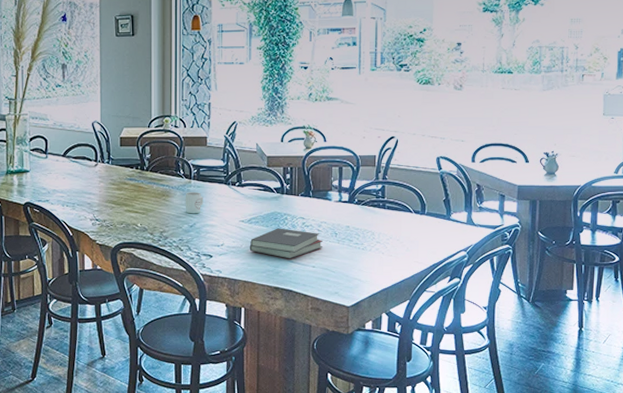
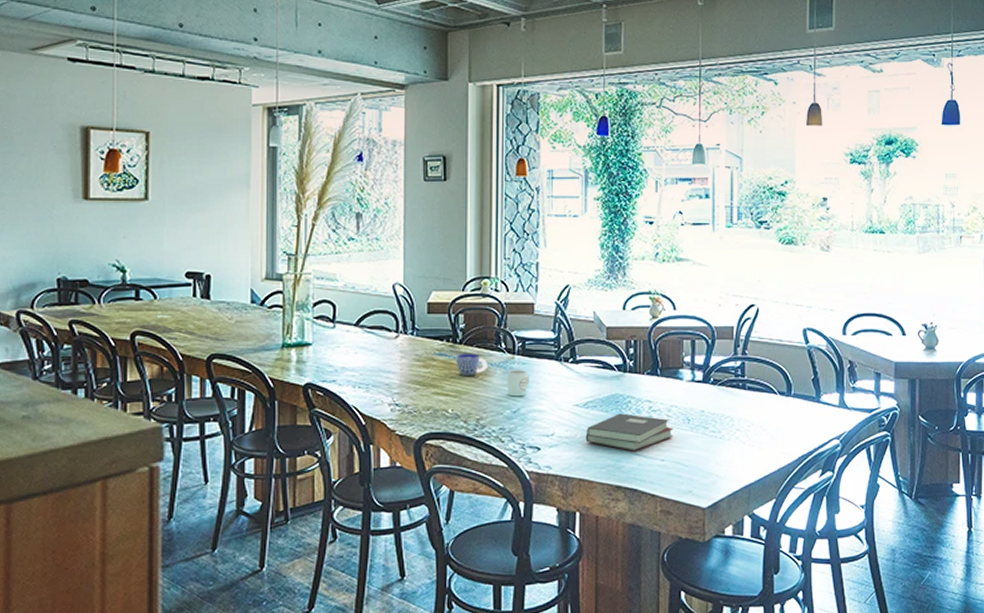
cup: none [143,179,169,198] -> present [455,354,488,377]

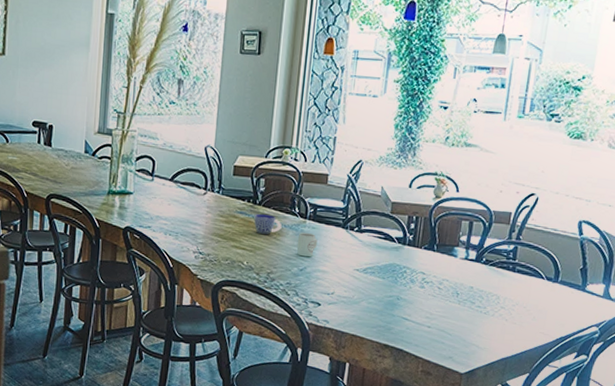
hardback book: present [585,413,674,451] -> none [361,281,443,316]

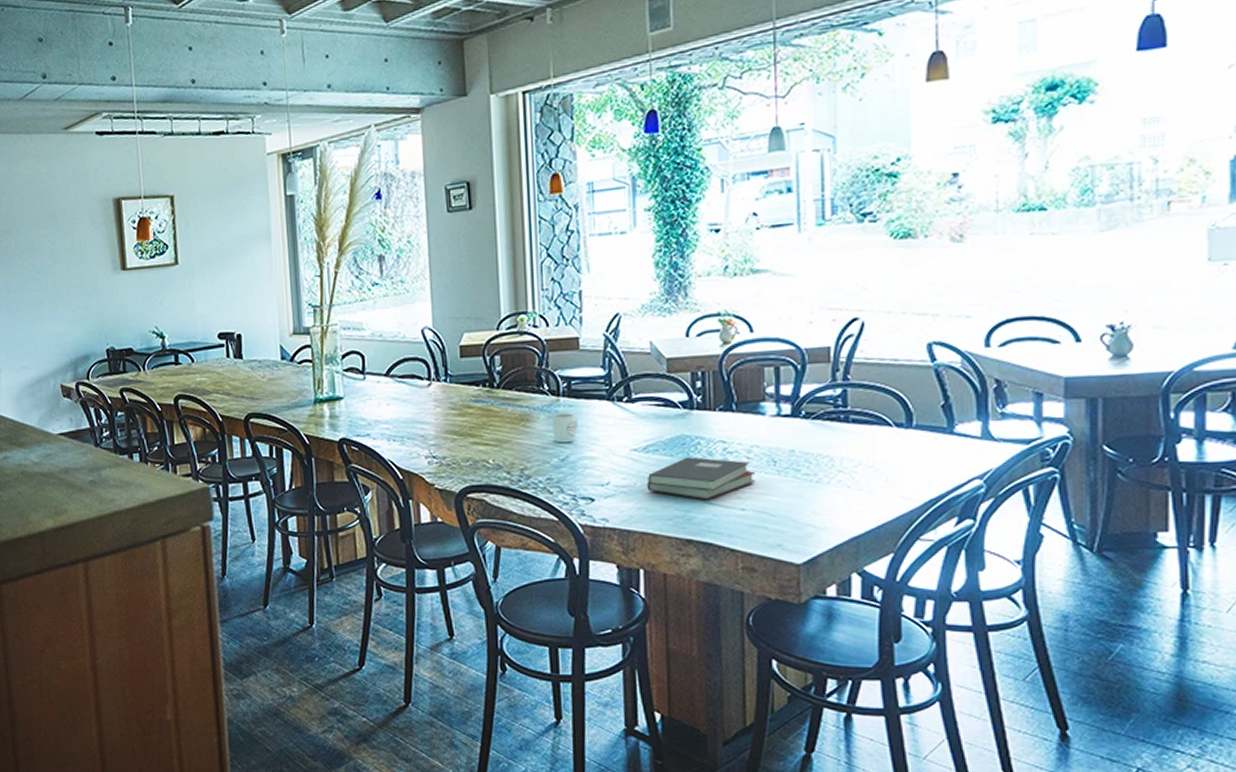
cup: present [253,214,282,235] -> none [493,398,530,424]
hardback book: none [361,281,443,316] -> present [646,457,756,500]

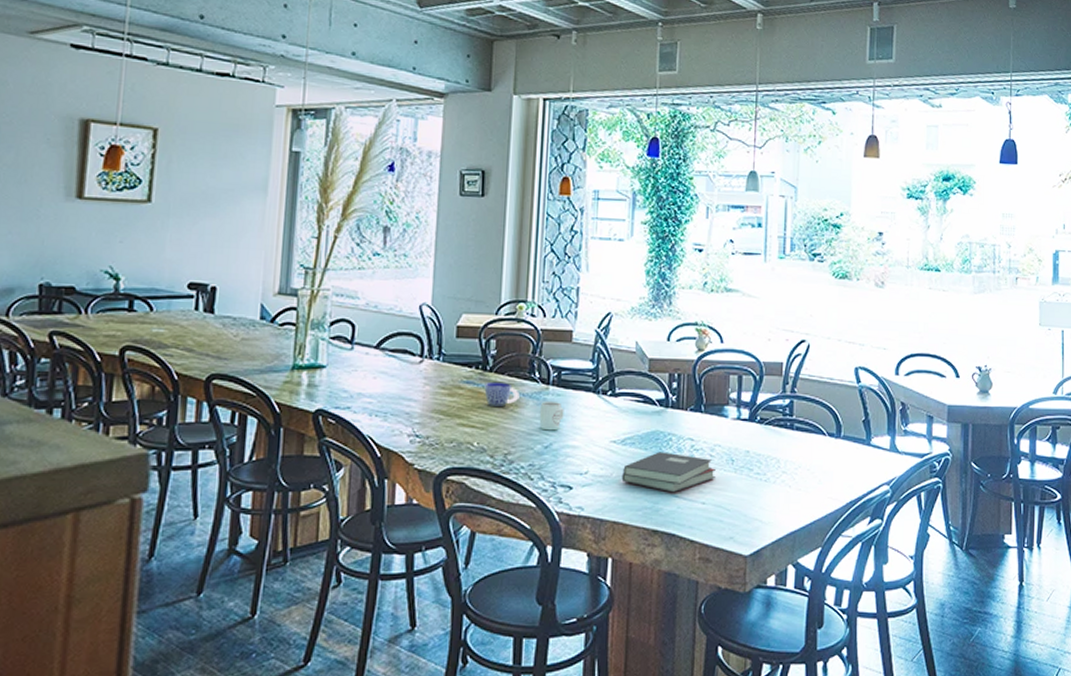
cup: none [493,398,530,424] -> present [484,383,520,408]

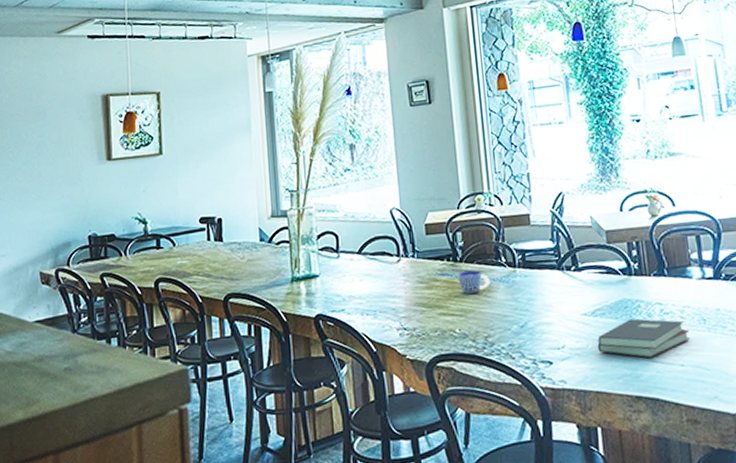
mug: present [539,402,564,431] -> none [510,282,534,311]

